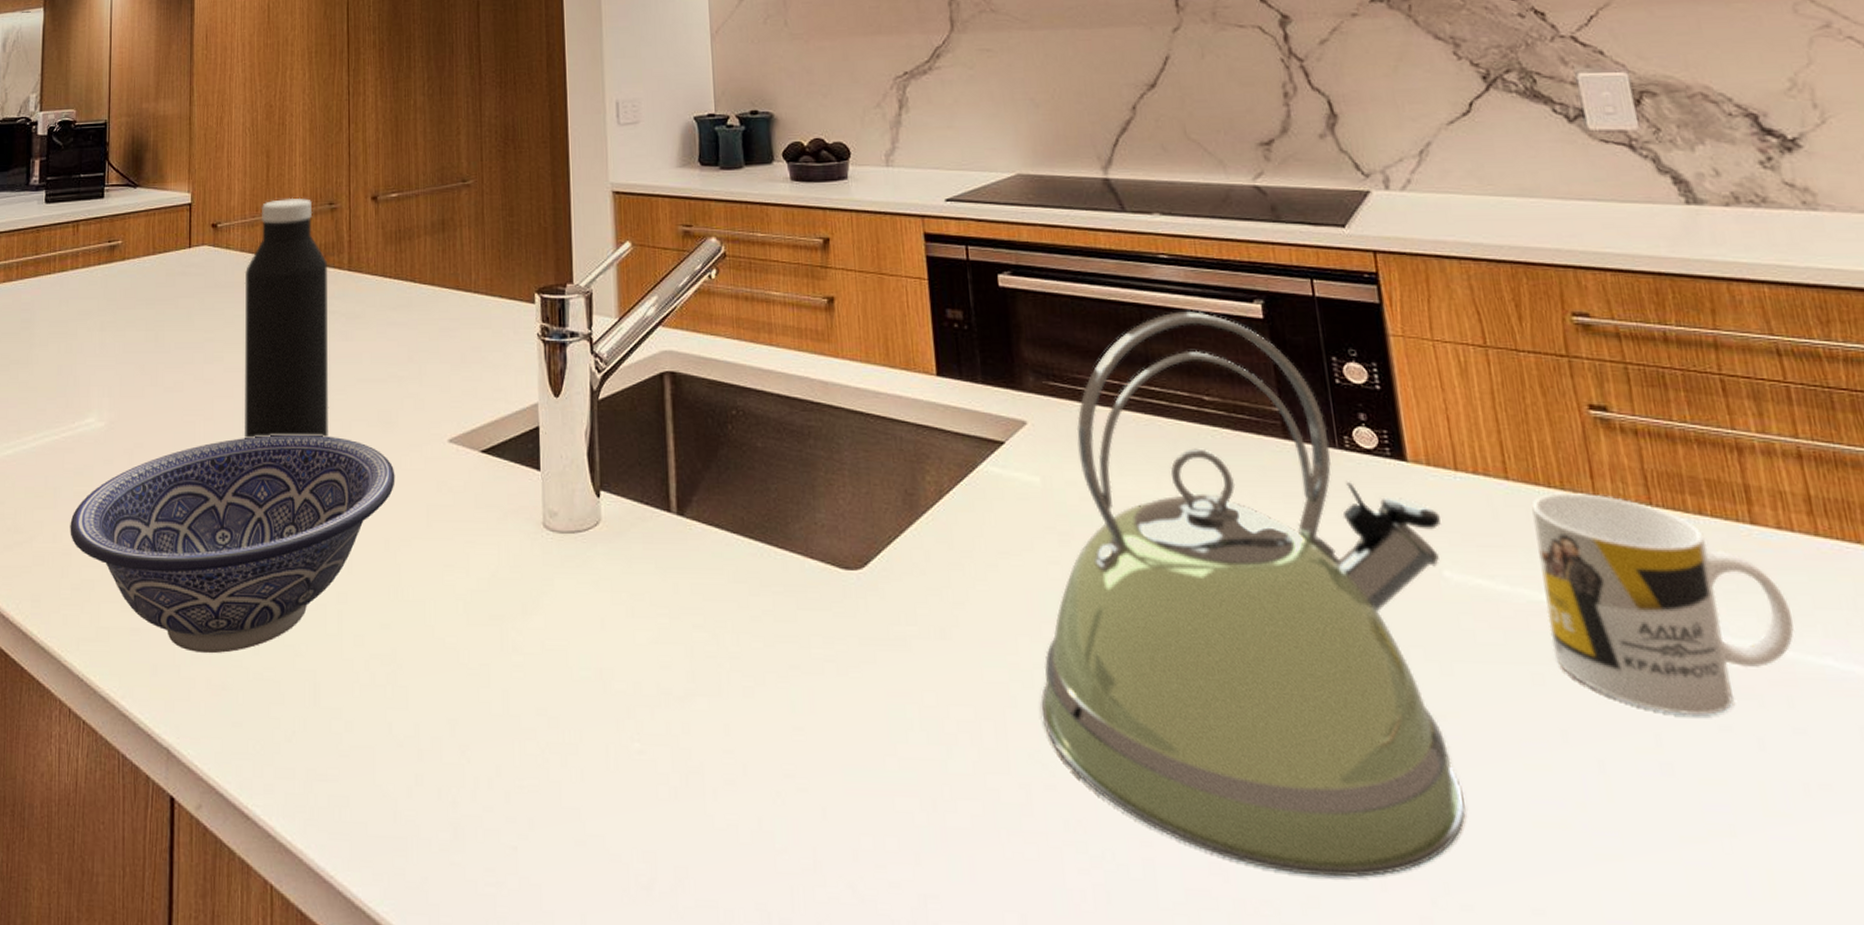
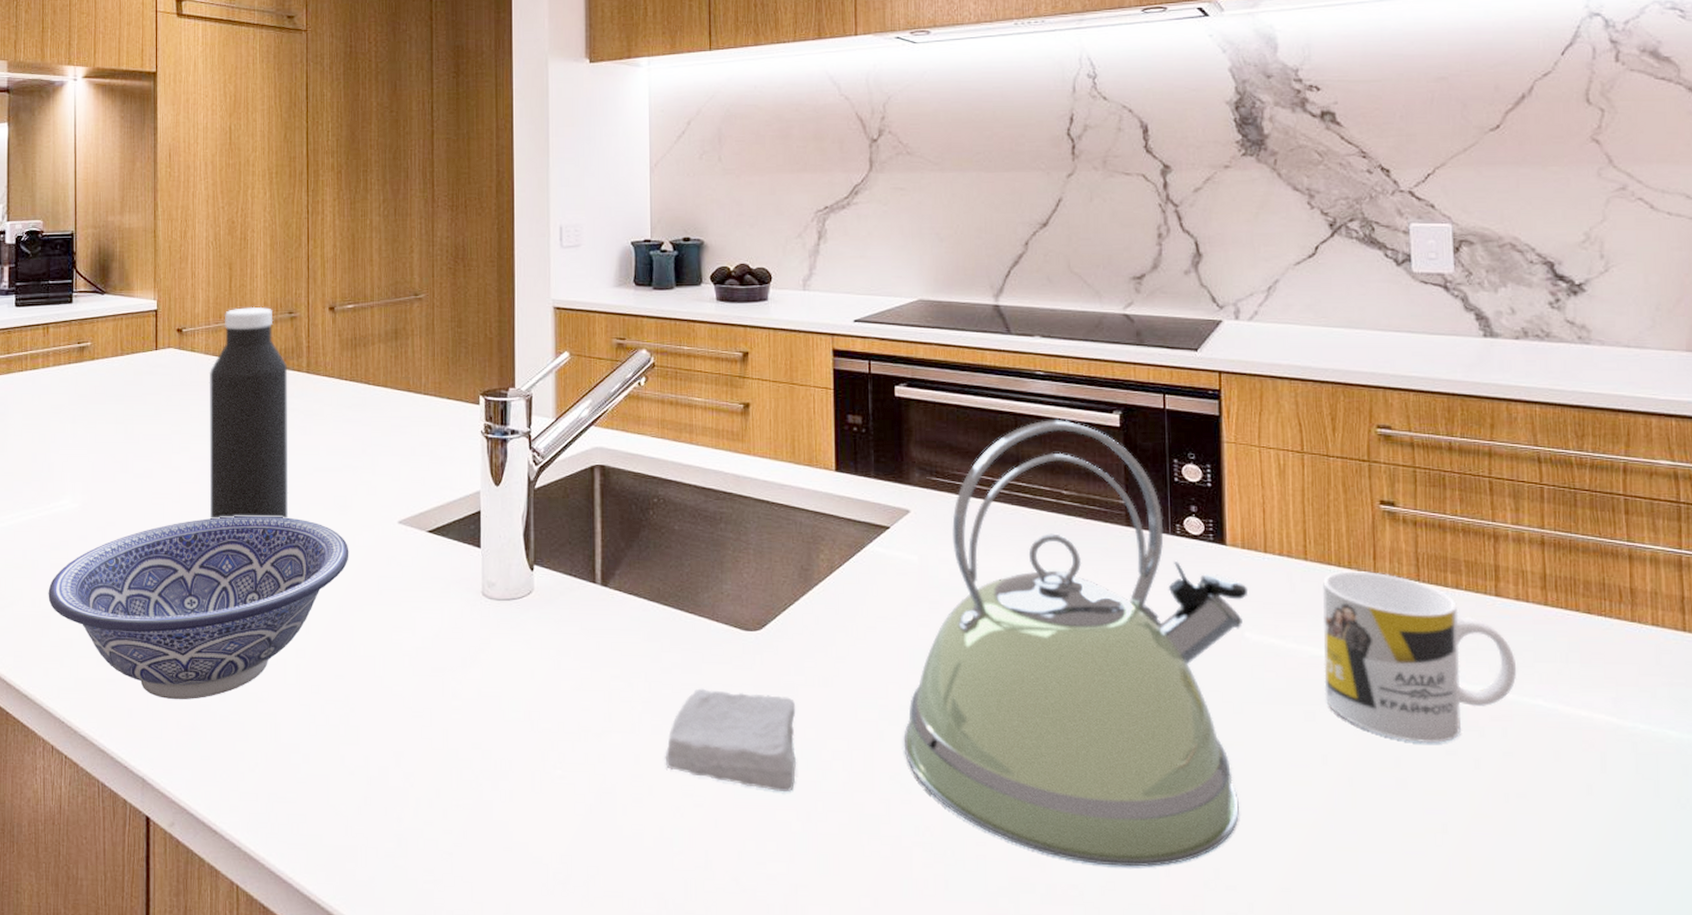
soap bar: none [759,641,916,773] -> present [665,688,797,791]

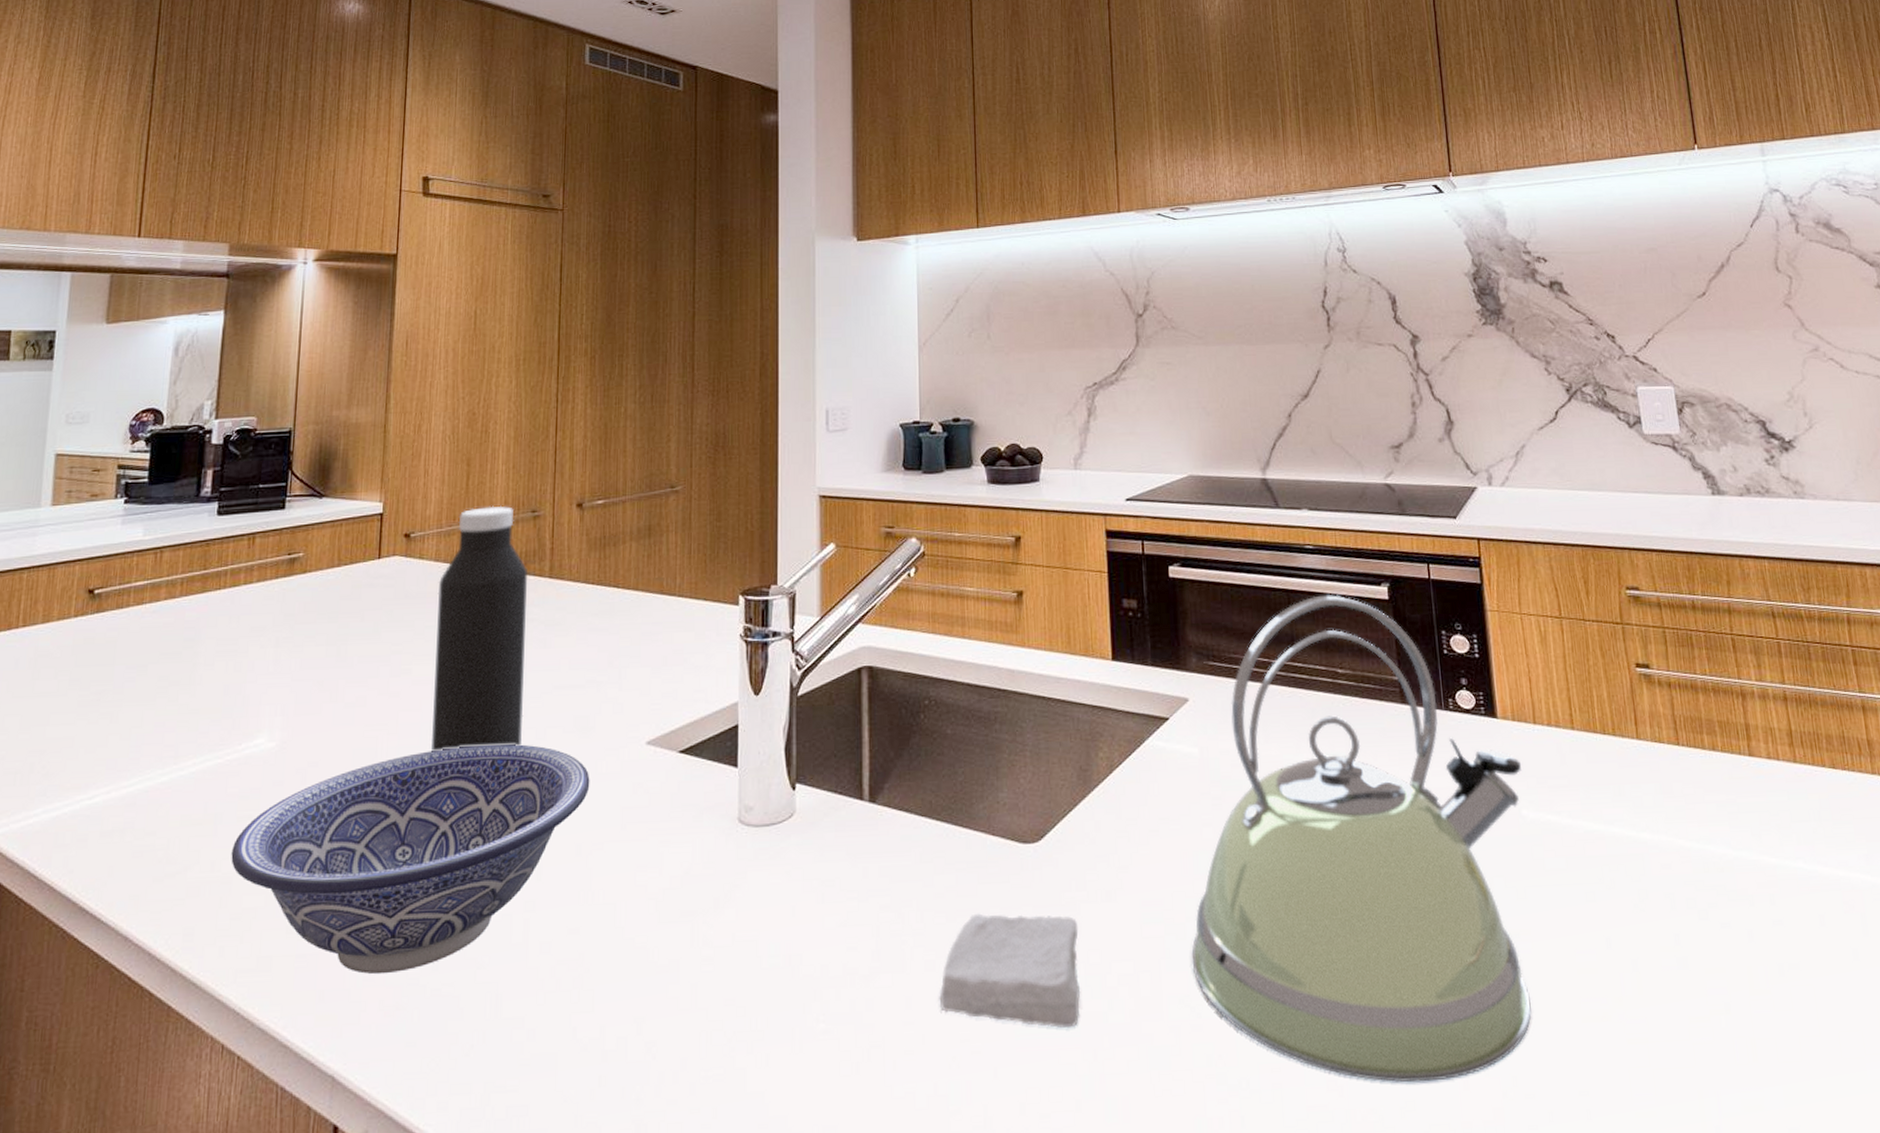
mug: present [1323,570,1517,744] -> none [1590,737,1777,918]

